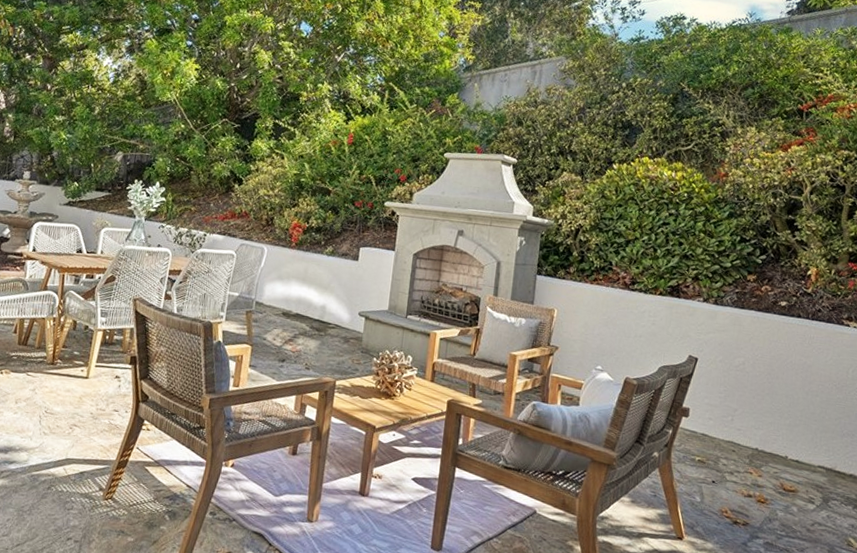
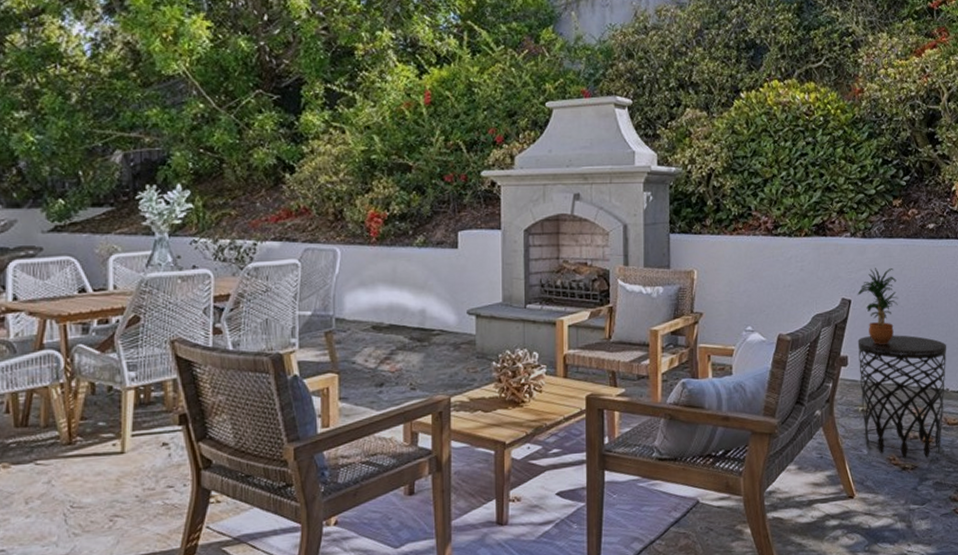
side table: none [698,393,790,518] -> present [857,335,947,459]
potted plant: none [704,333,744,404] -> present [857,268,898,345]

